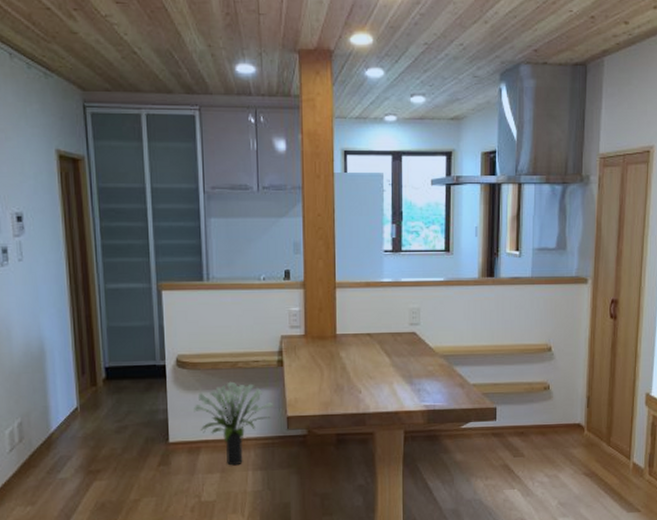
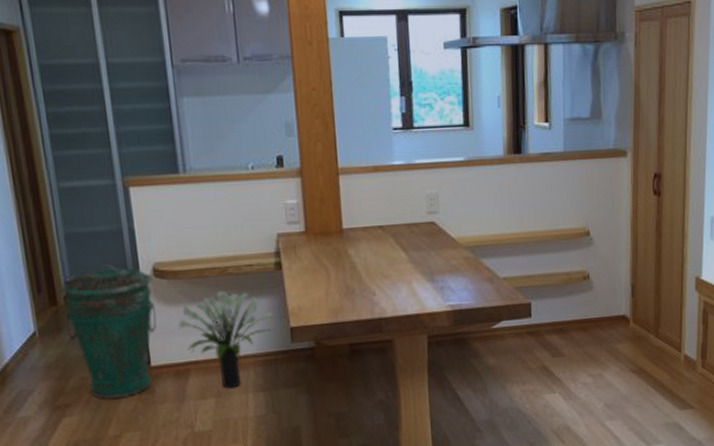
trash can: none [100,354,177,468] -> present [60,264,157,399]

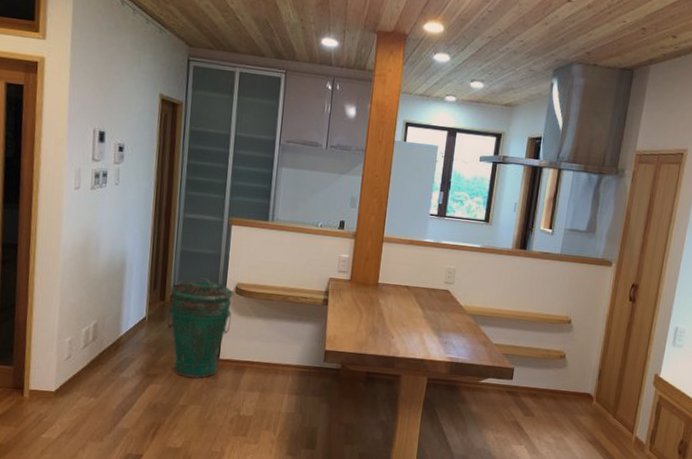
potted plant: present [178,290,273,389] -> none [244,312,315,388]

